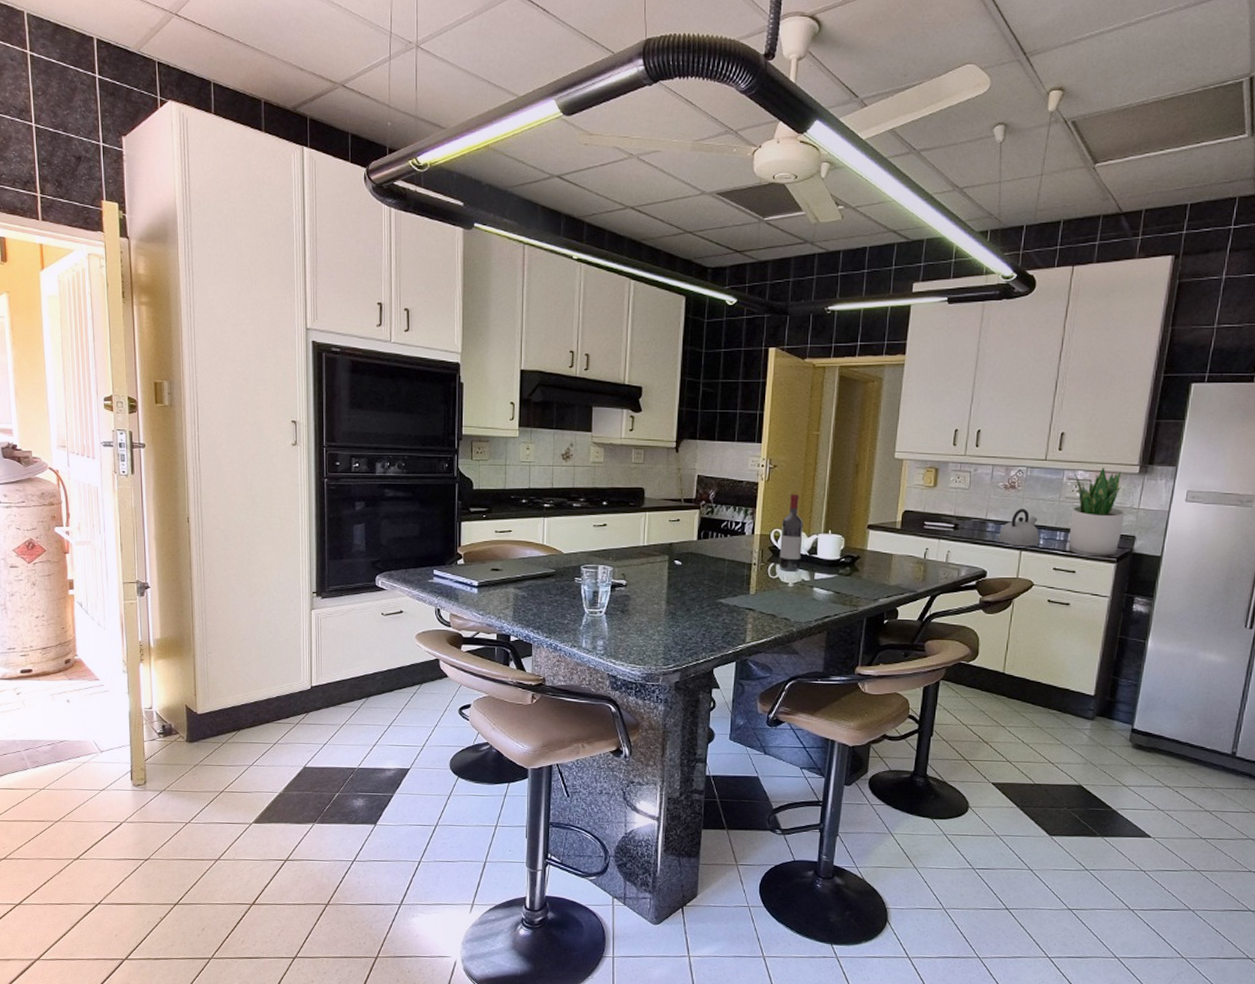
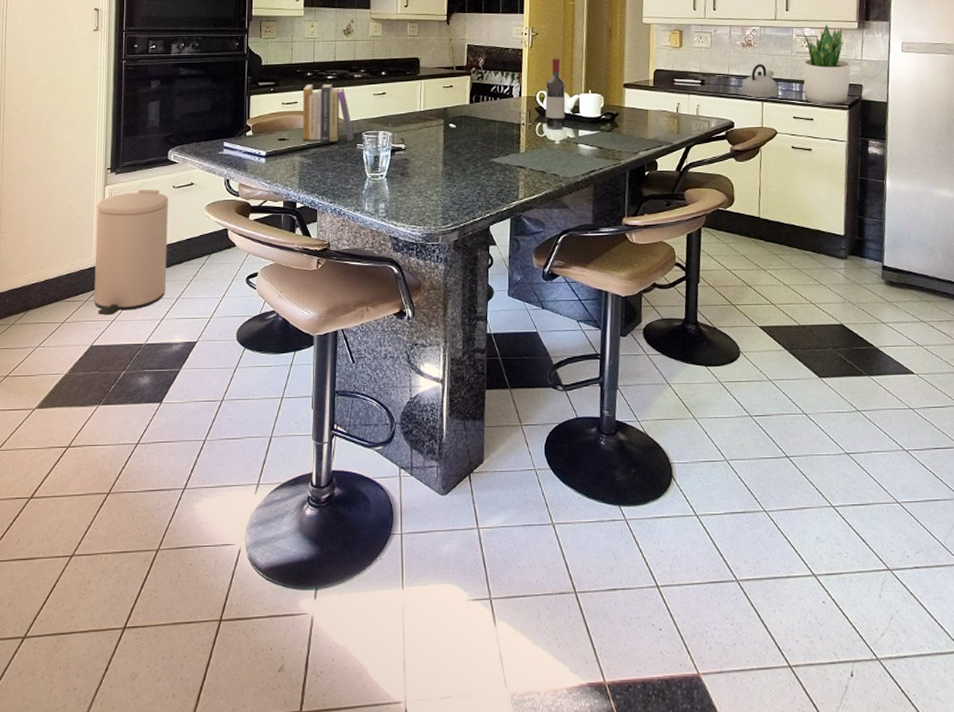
pedal bin: none [303,615,378,739] -> present [94,189,169,316]
books: none [517,512,572,575] -> present [302,83,354,143]

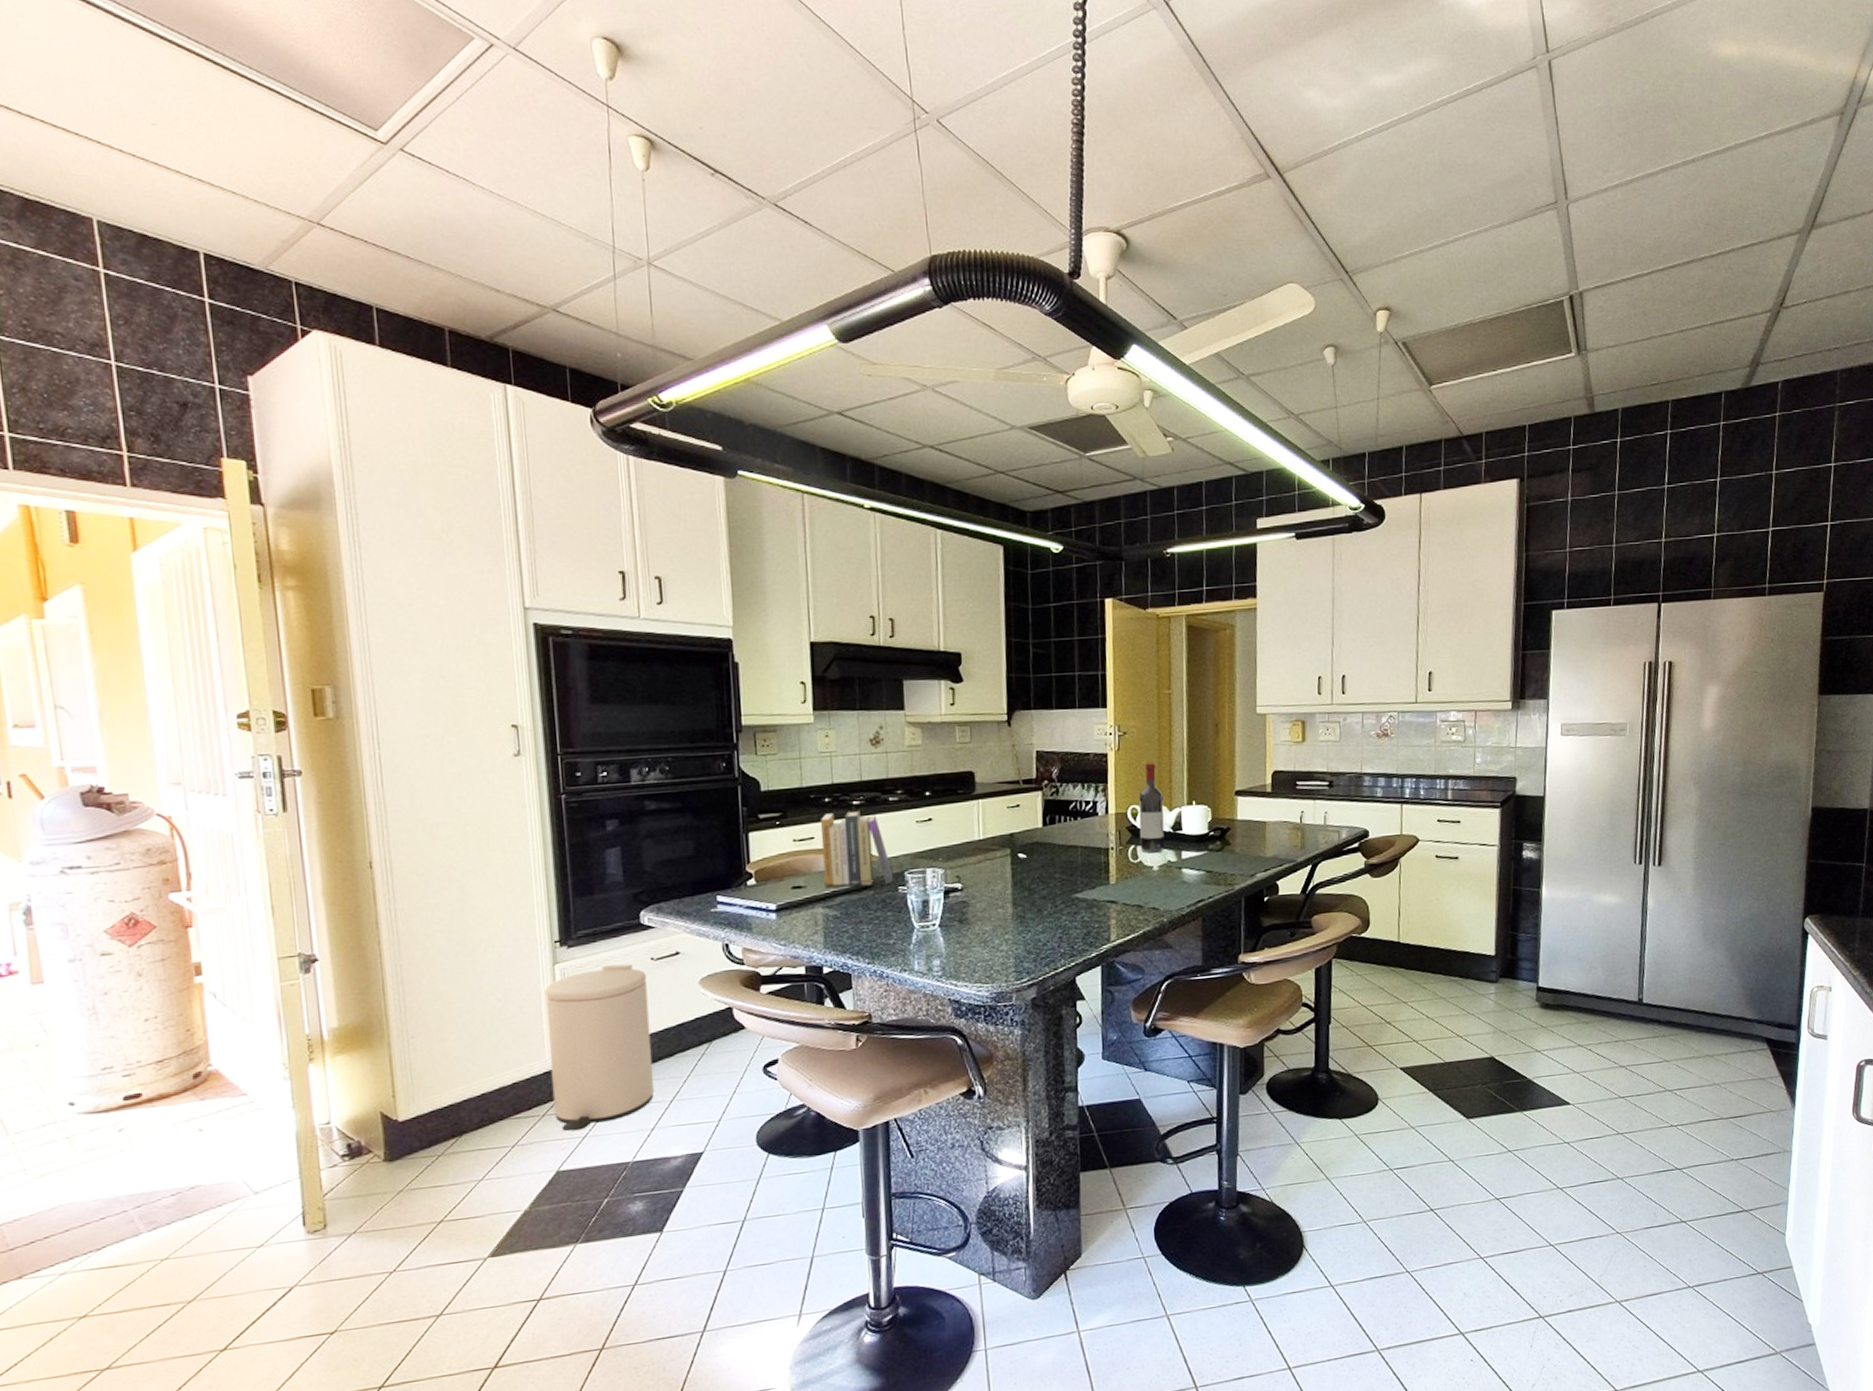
kettle: present [741,64,779,98] -> none [1376,758,1421,800]
planter: present [801,25,850,106] -> none [1446,707,1503,804]

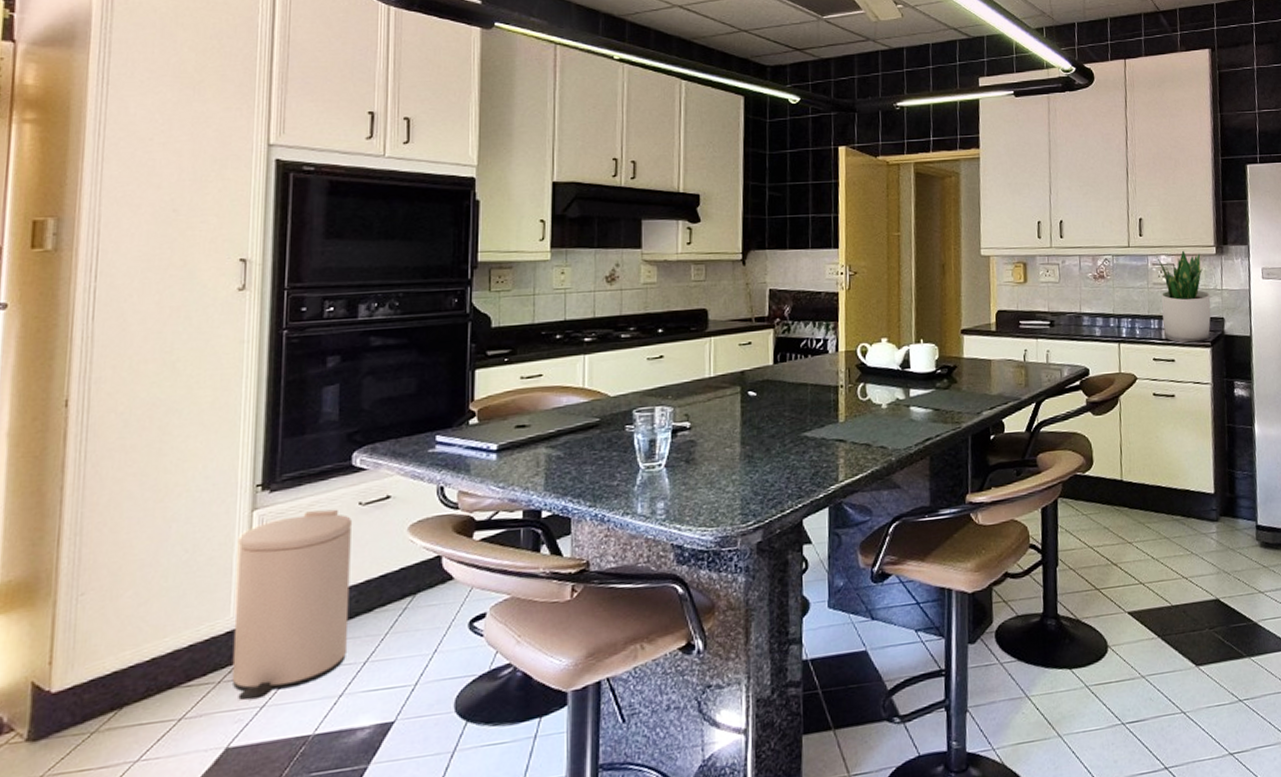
books: present [820,810,894,889] -> none [549,347,621,428]
wine bottle: present [1138,763,1165,854] -> none [868,302,893,392]
planter: none [1446,707,1503,804] -> present [1156,251,1211,344]

